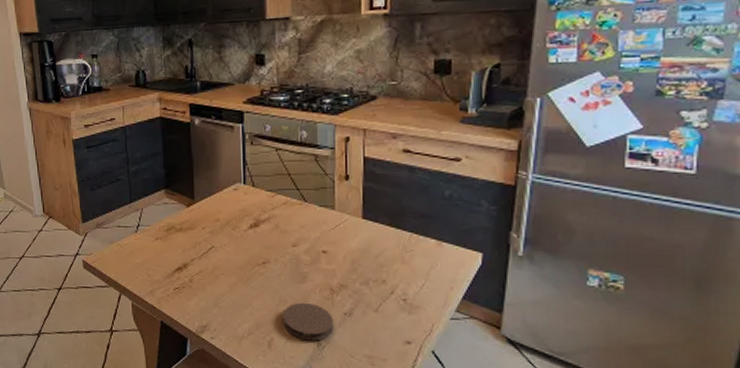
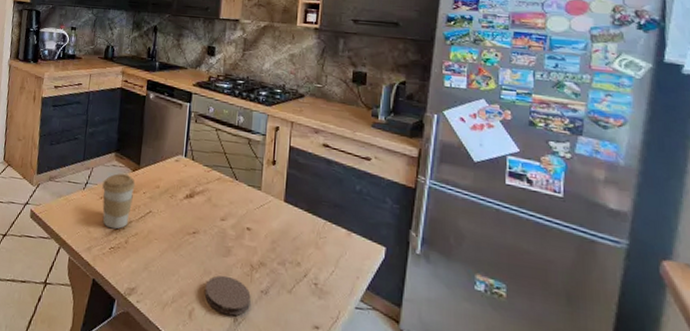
coffee cup: none [156,211,192,269] -> present [102,173,136,229]

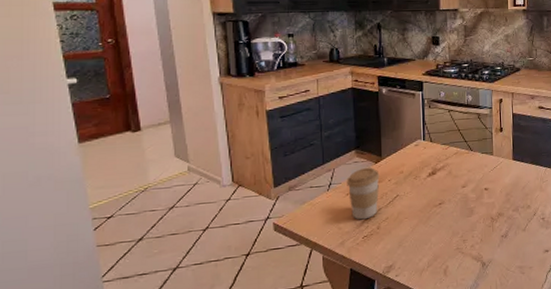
coaster: present [204,275,251,316] -> none [455,231,494,263]

